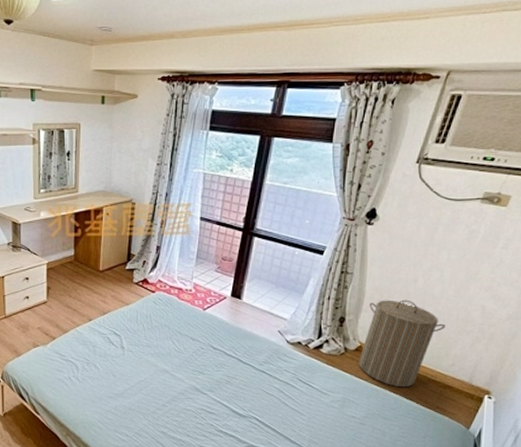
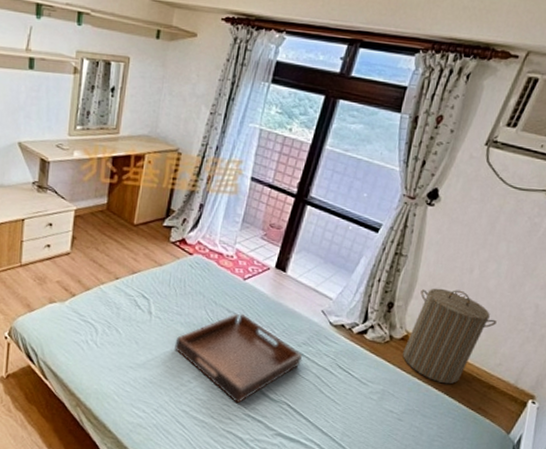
serving tray: none [148,340,265,422] -> present [175,313,303,404]

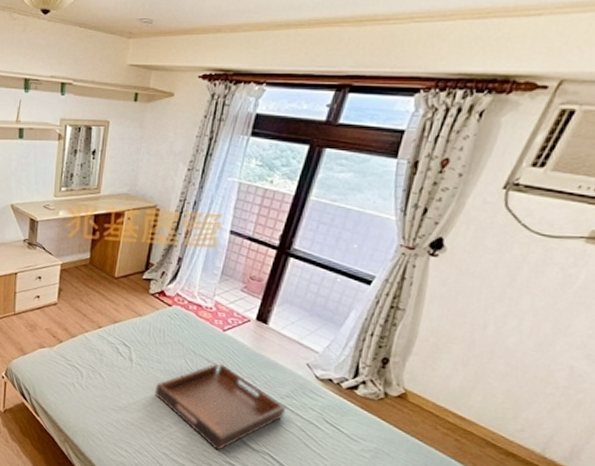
laundry hamper: present [403,288,497,384] -> none [400,344,518,448]

